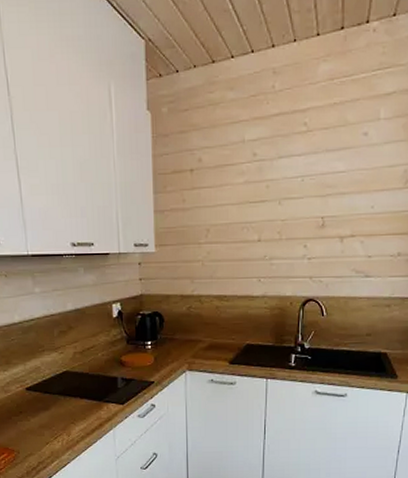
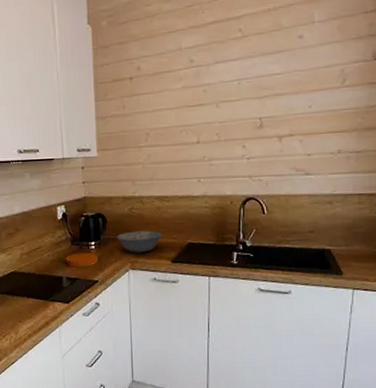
bowl: none [175,330,220,354] -> present [117,230,162,253]

